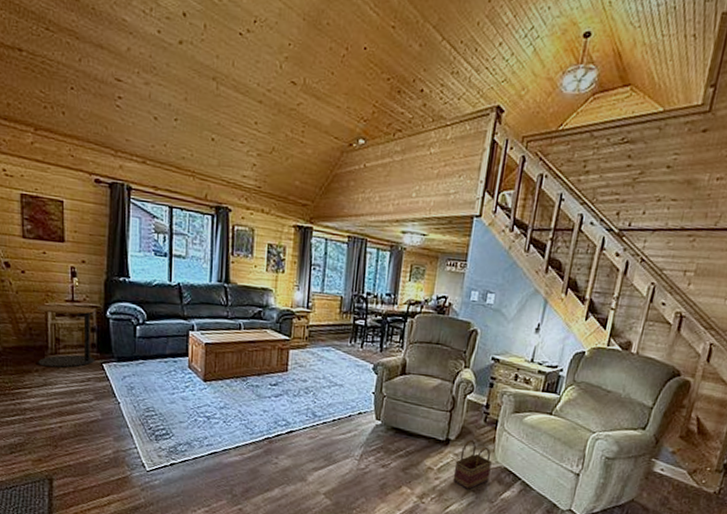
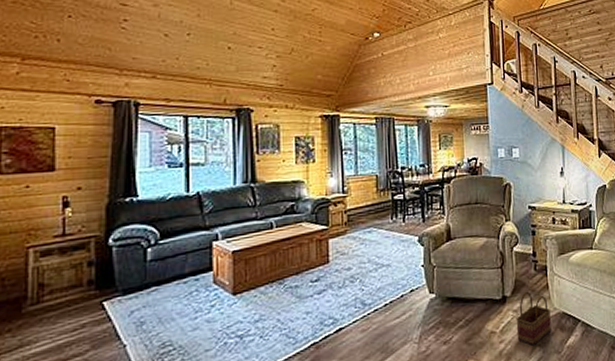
side table: present [36,304,95,368] -> none [12,237,93,323]

